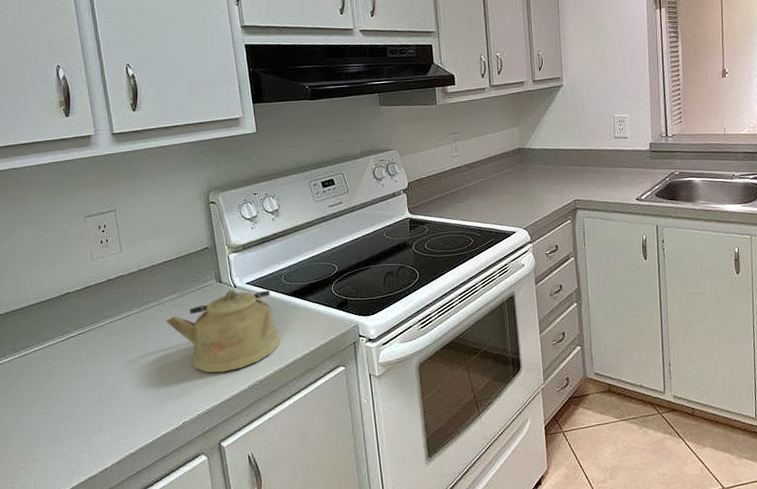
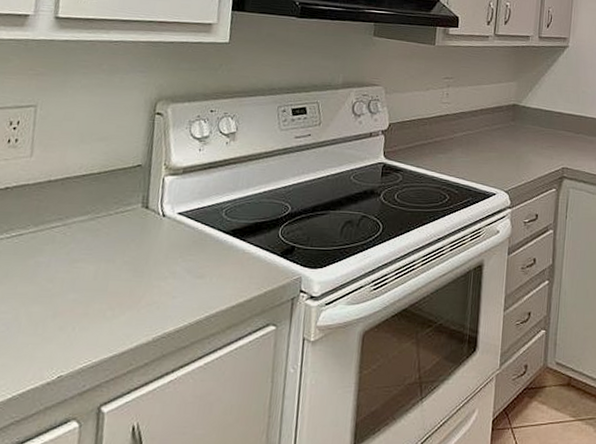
kettle: present [166,289,280,373] -> none [67,218,205,318]

